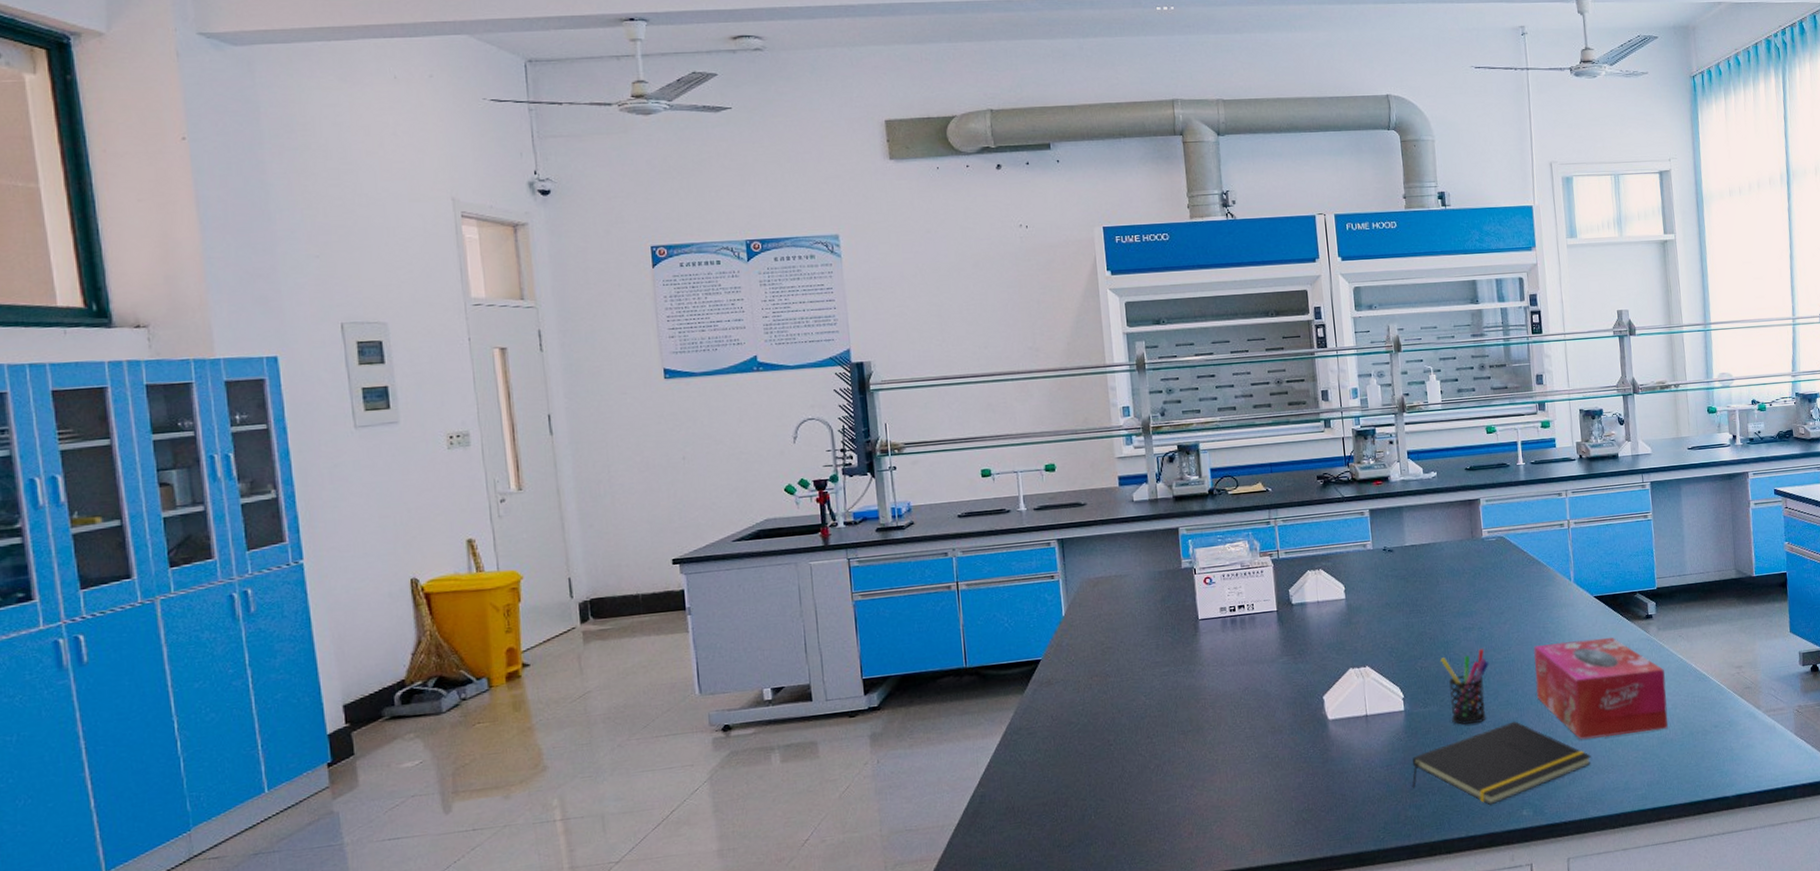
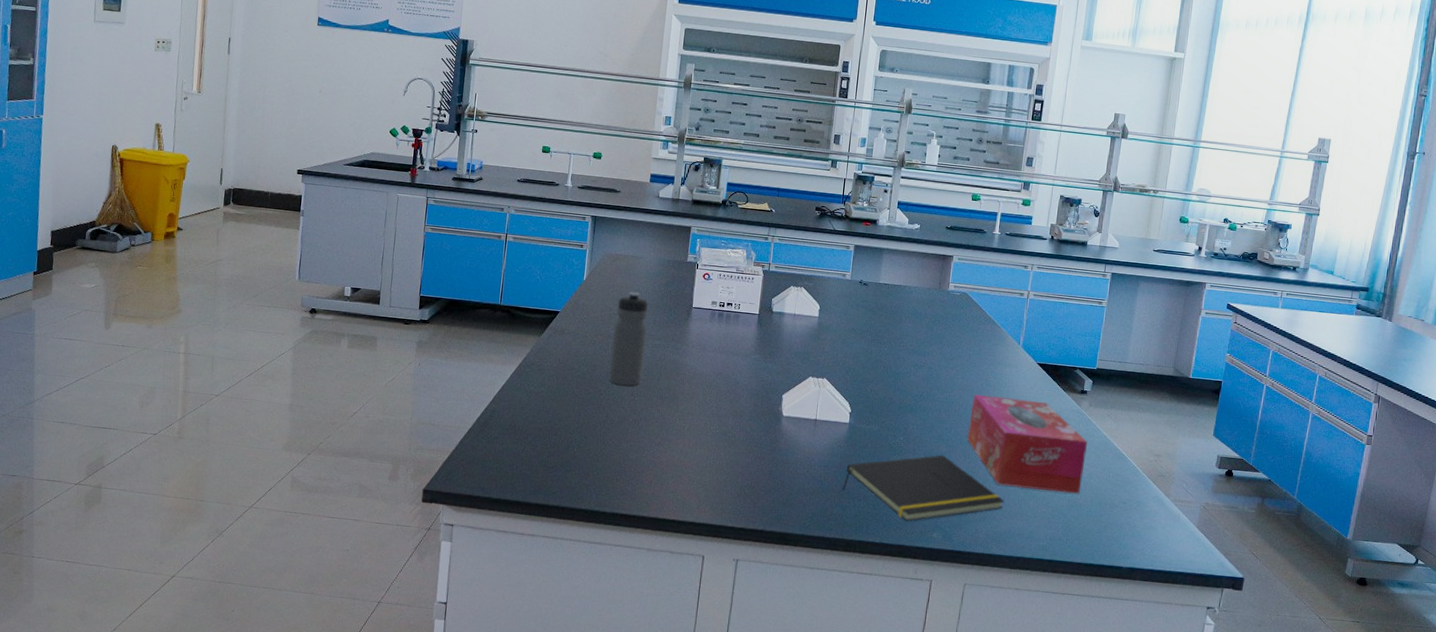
water bottle: none [1109,616,1156,729] -> present [609,291,648,386]
pen holder: present [1440,649,1490,725] -> none [888,386,932,449]

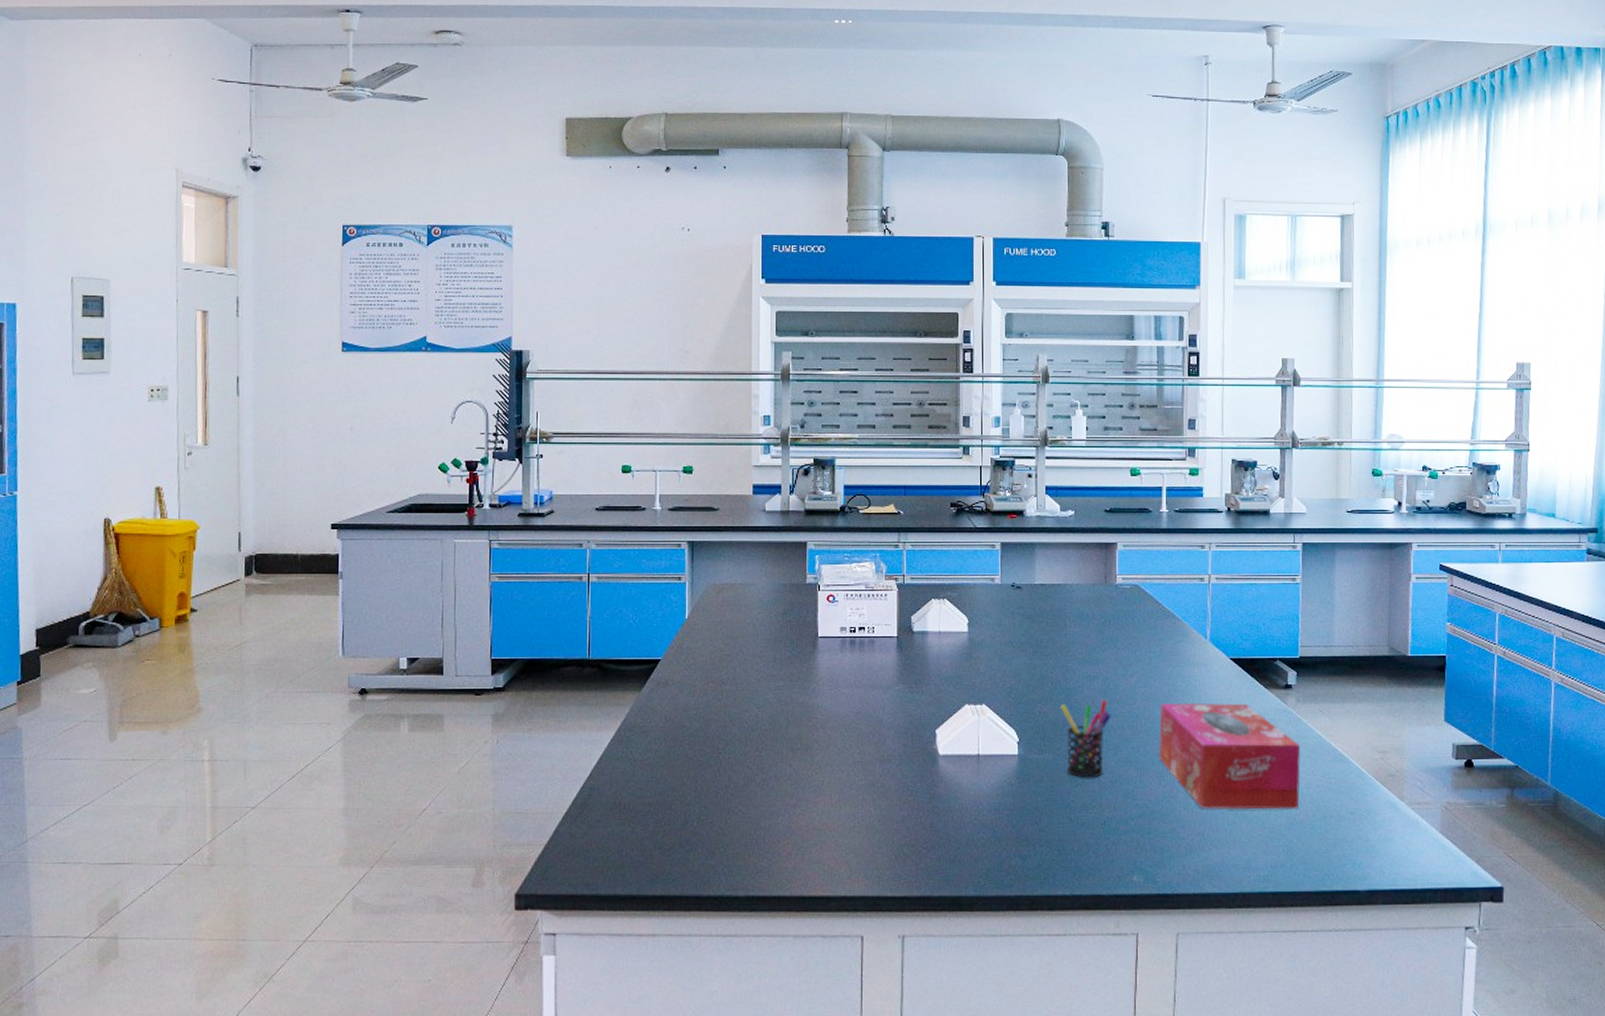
water bottle: present [609,291,648,386] -> none [727,625,768,740]
notepad: present [842,455,1004,522] -> none [1018,780,1212,866]
pen holder: none [888,386,932,449] -> present [1061,700,1112,778]

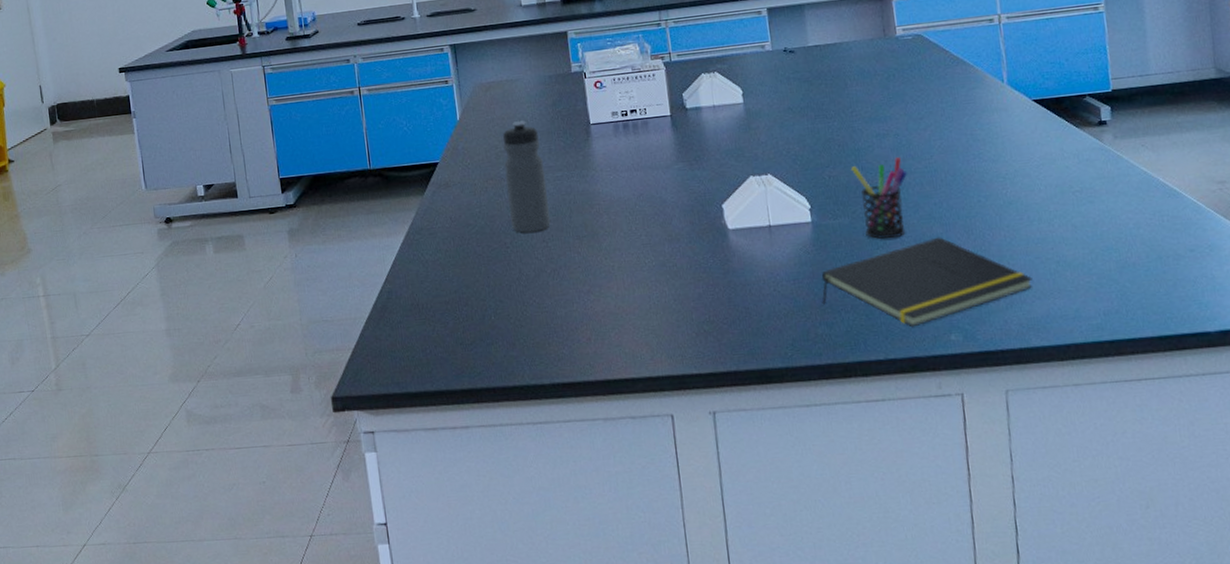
water bottle: none [727,625,768,740] -> present [502,120,550,233]
notepad: none [1018,780,1212,866] -> present [821,237,1033,328]
tissue box: present [1158,702,1300,810] -> none [960,146,1129,260]

